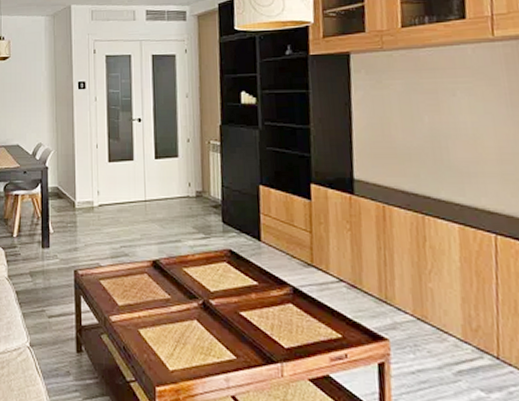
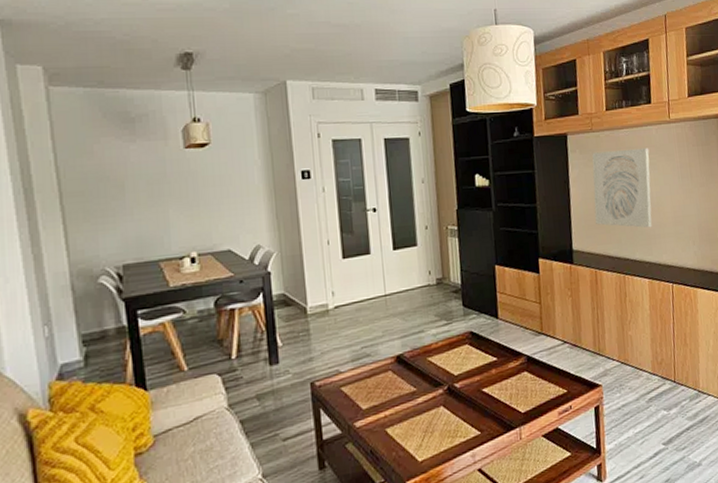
wall art: none [381,69,465,164] -> present [592,147,652,228]

